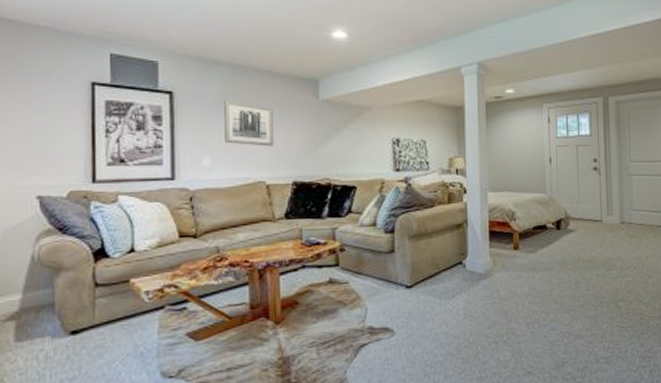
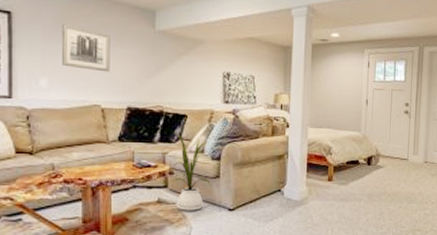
house plant: none [342,205,385,291] -> present [172,132,211,211]

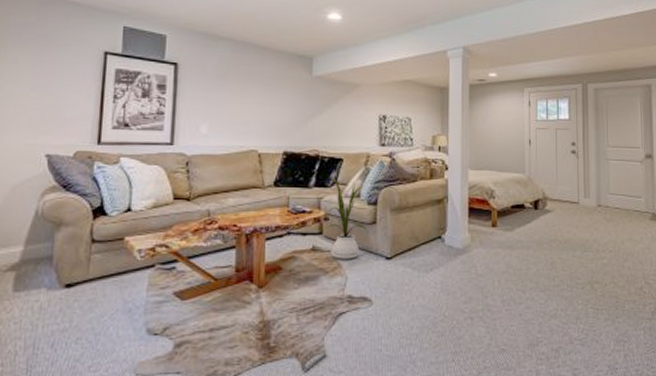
wall art: present [62,24,110,72] -> none [222,73,269,118]

